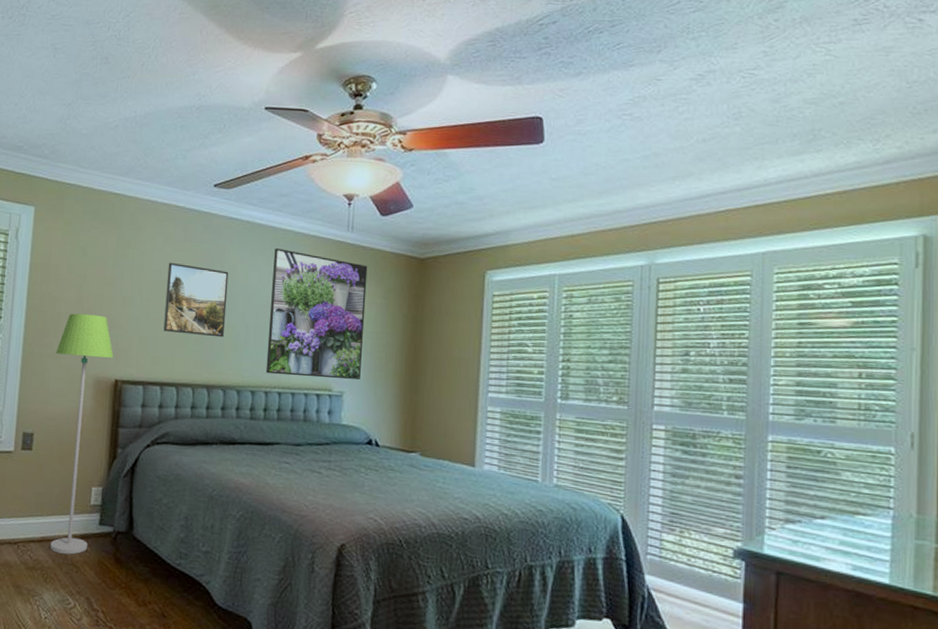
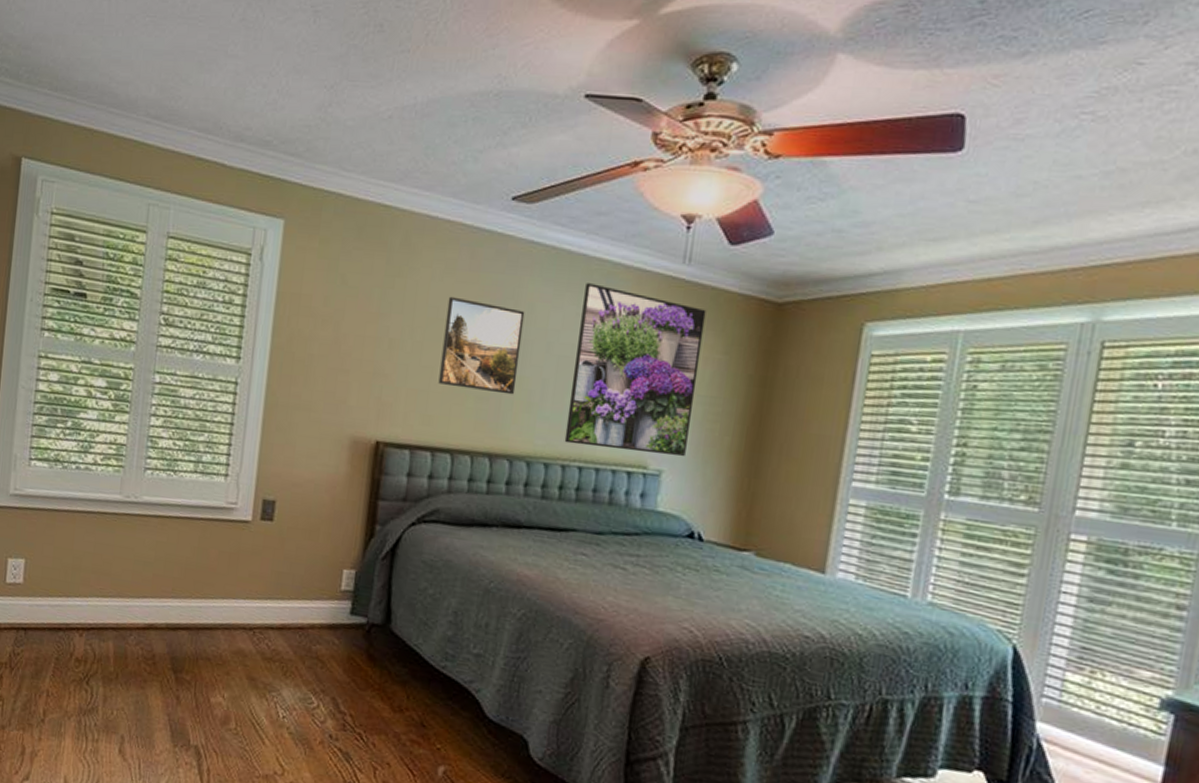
floor lamp: present [50,313,114,555] -> none [291,356,376,647]

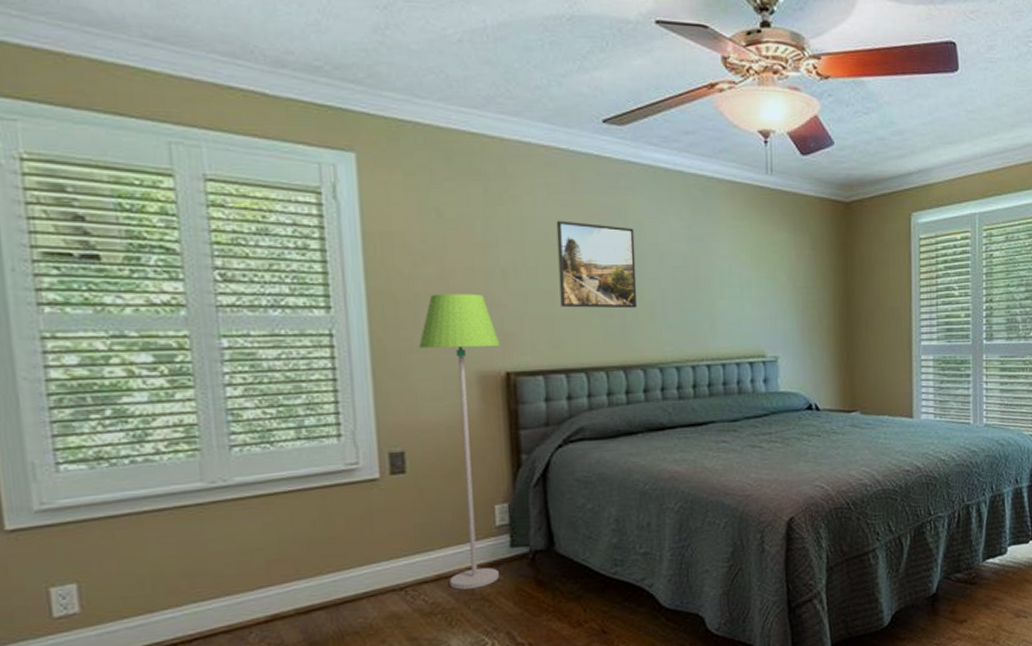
floor lamp: none [291,356,376,647] -> present [419,293,500,590]
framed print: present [564,283,707,457] -> none [686,197,795,346]

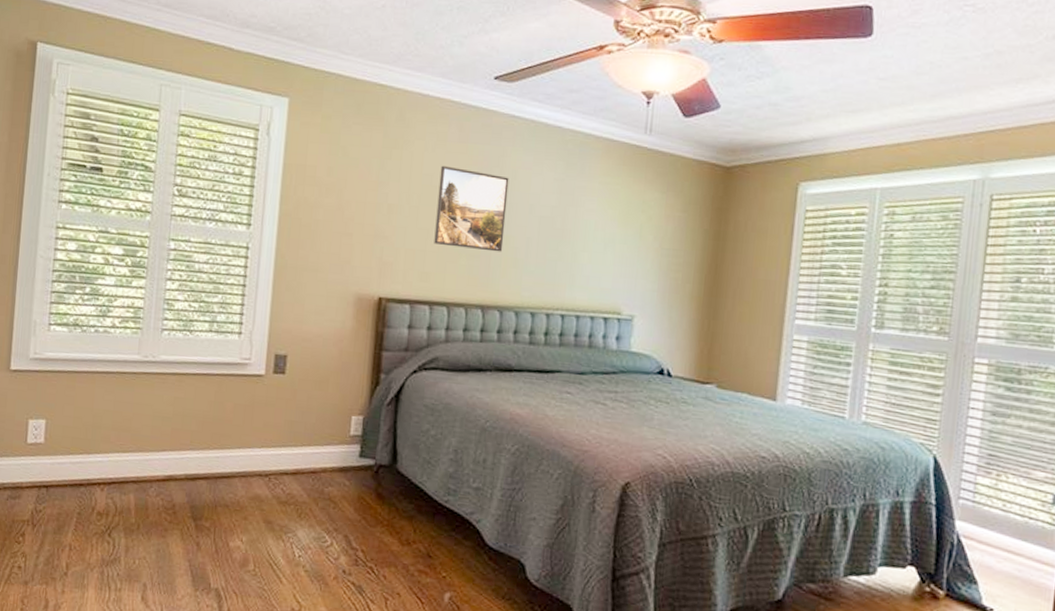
floor lamp: present [419,293,500,590] -> none [305,221,378,489]

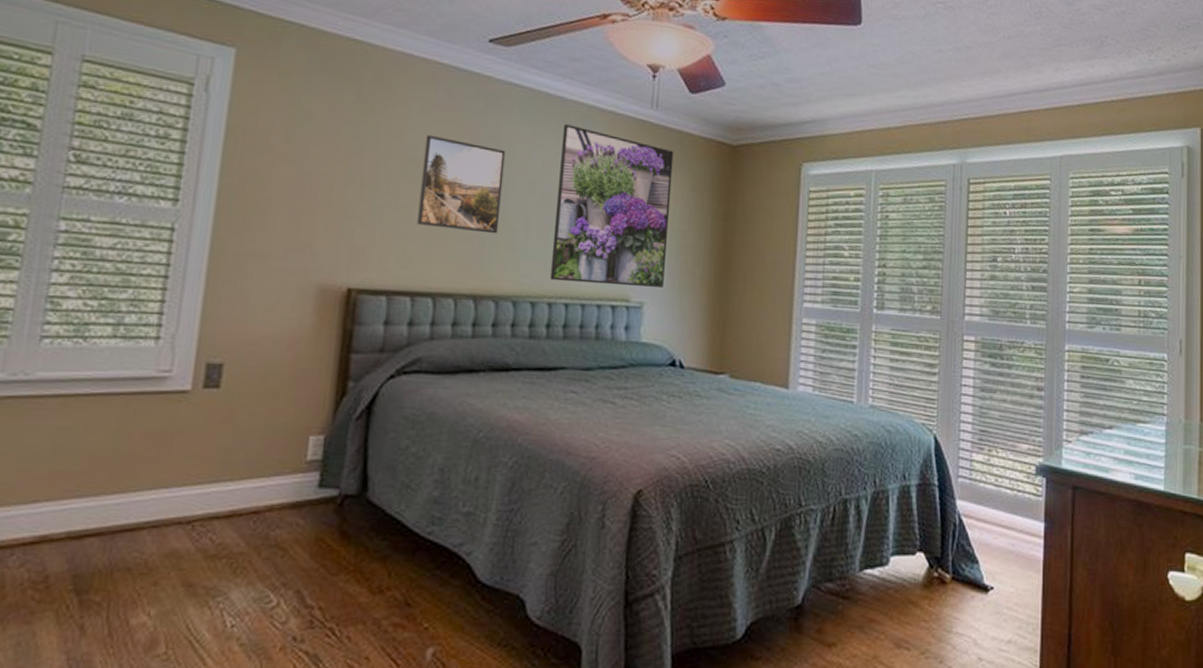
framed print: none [548,152,667,303] -> present [549,124,674,289]

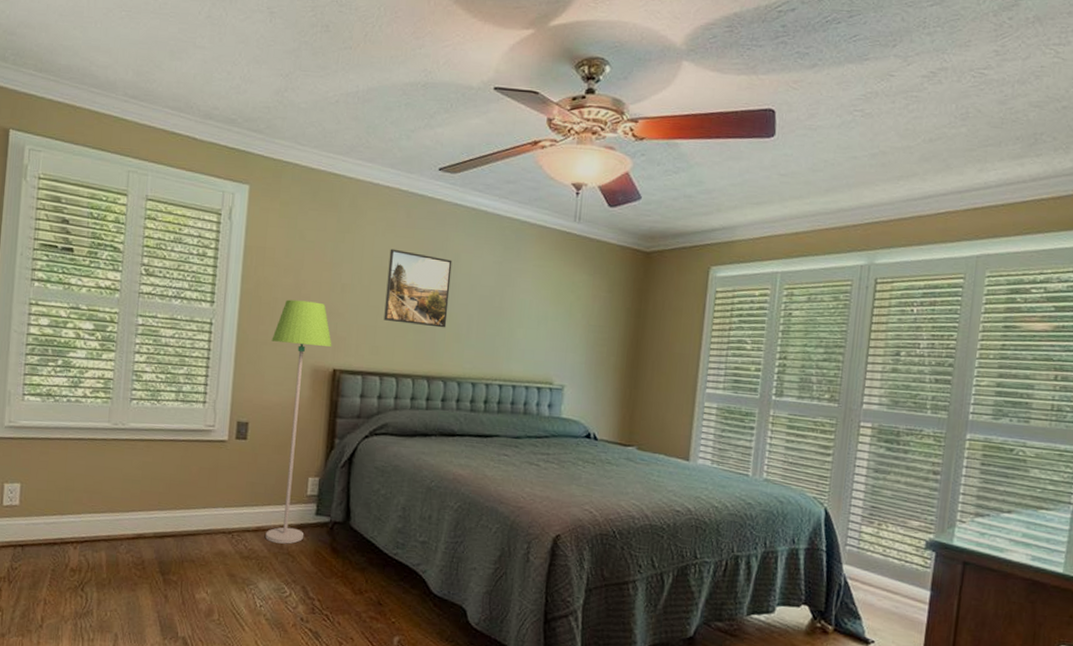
floor lamp: none [243,197,347,532] -> present [265,299,332,544]
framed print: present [549,124,674,289] -> none [487,237,594,374]

